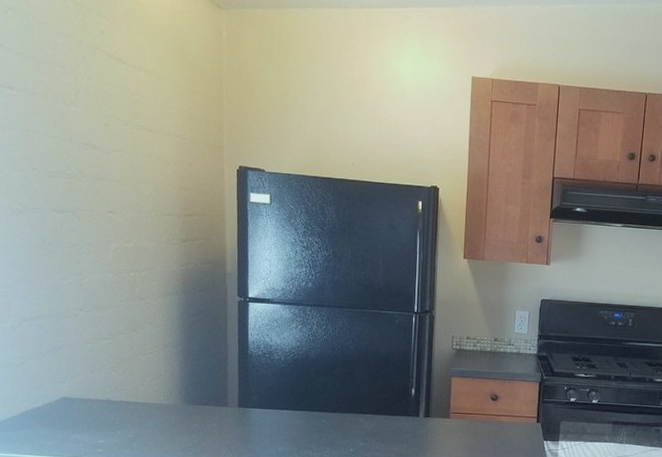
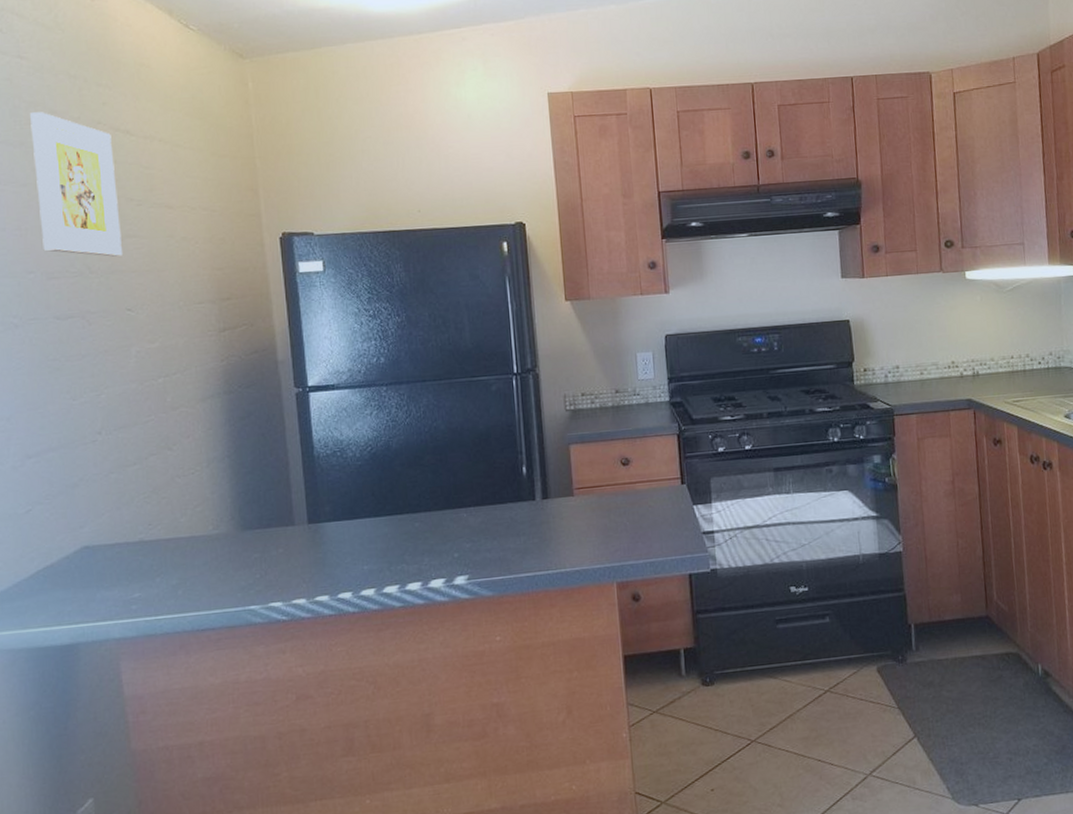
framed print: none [41,31,109,166] -> present [30,112,122,257]

